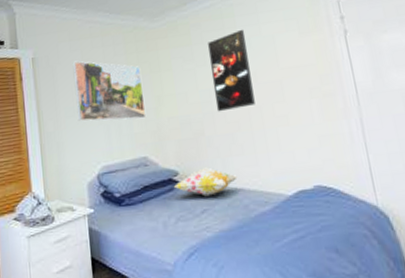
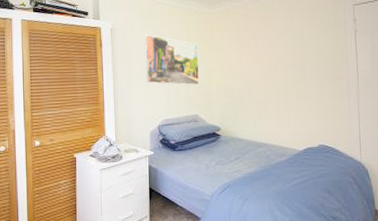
decorative pillow: present [173,167,238,197] -> none [216,126,264,148]
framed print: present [208,29,255,112] -> none [252,21,283,85]

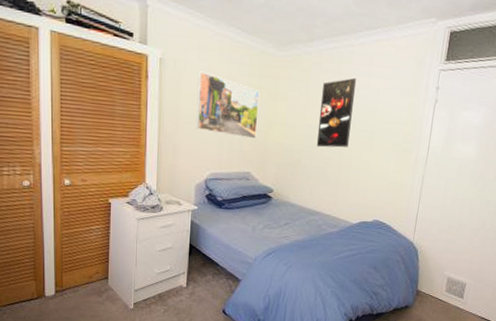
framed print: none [252,21,283,85] -> present [316,77,357,148]

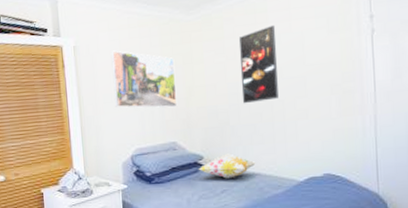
decorative pillow: none [266,190,319,214] -> present [198,153,256,179]

